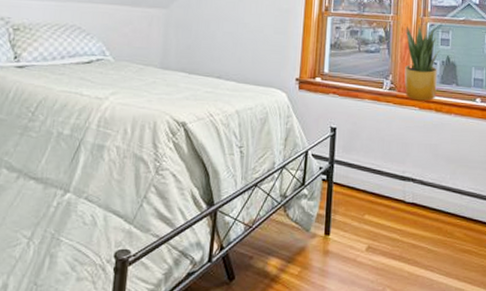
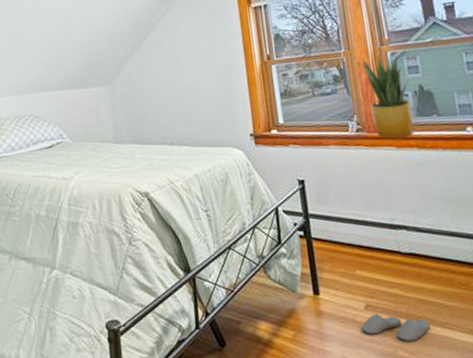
slippers: none [360,254,416,281] -> present [361,313,430,341]

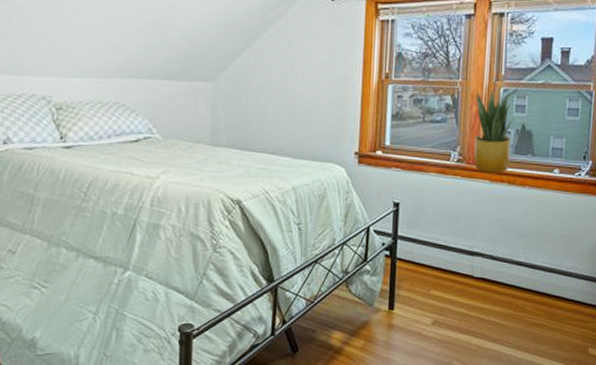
slippers: present [361,313,430,341] -> none [425,328,485,353]

